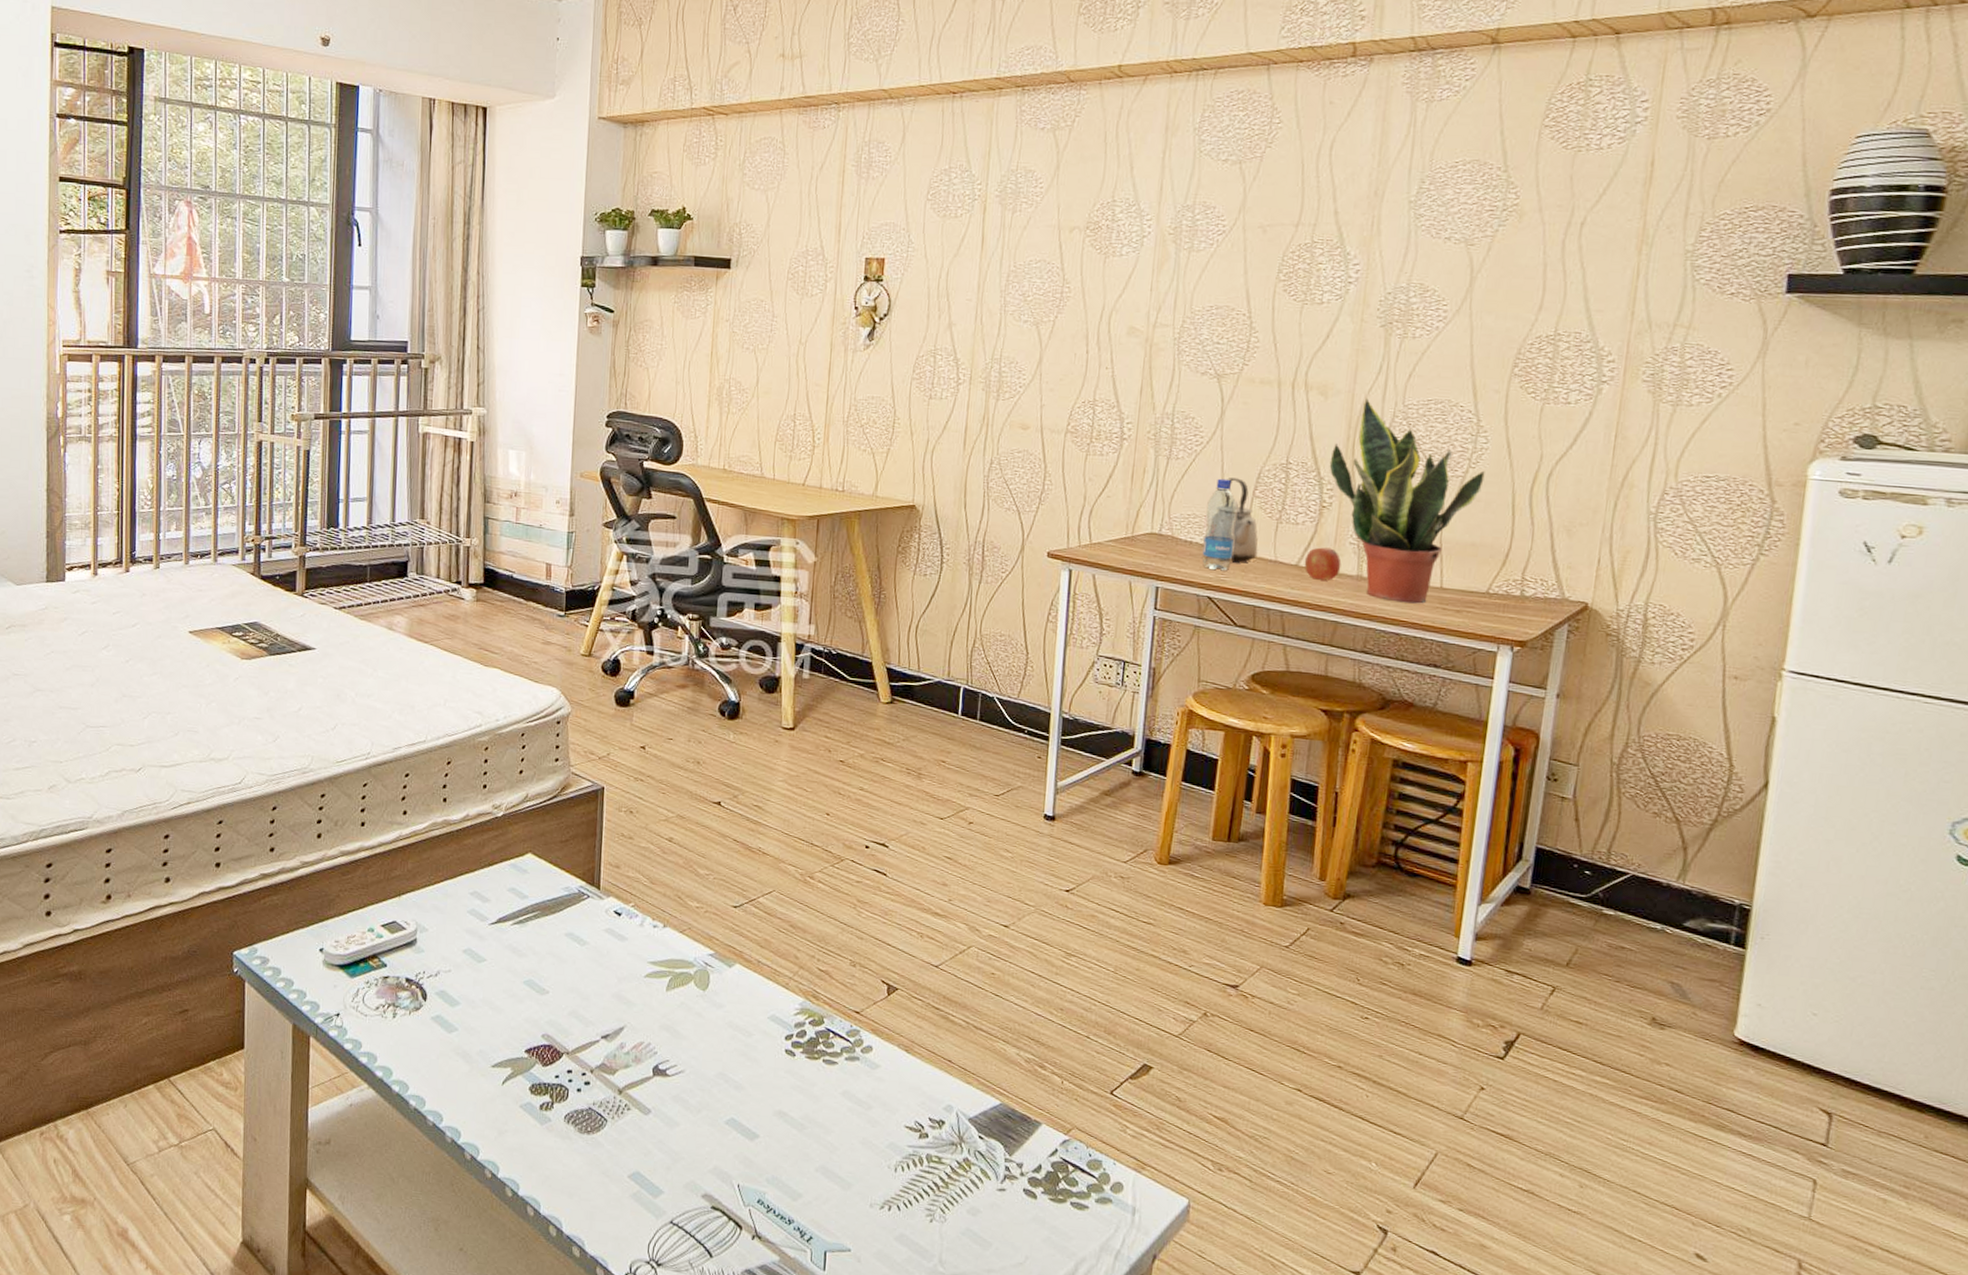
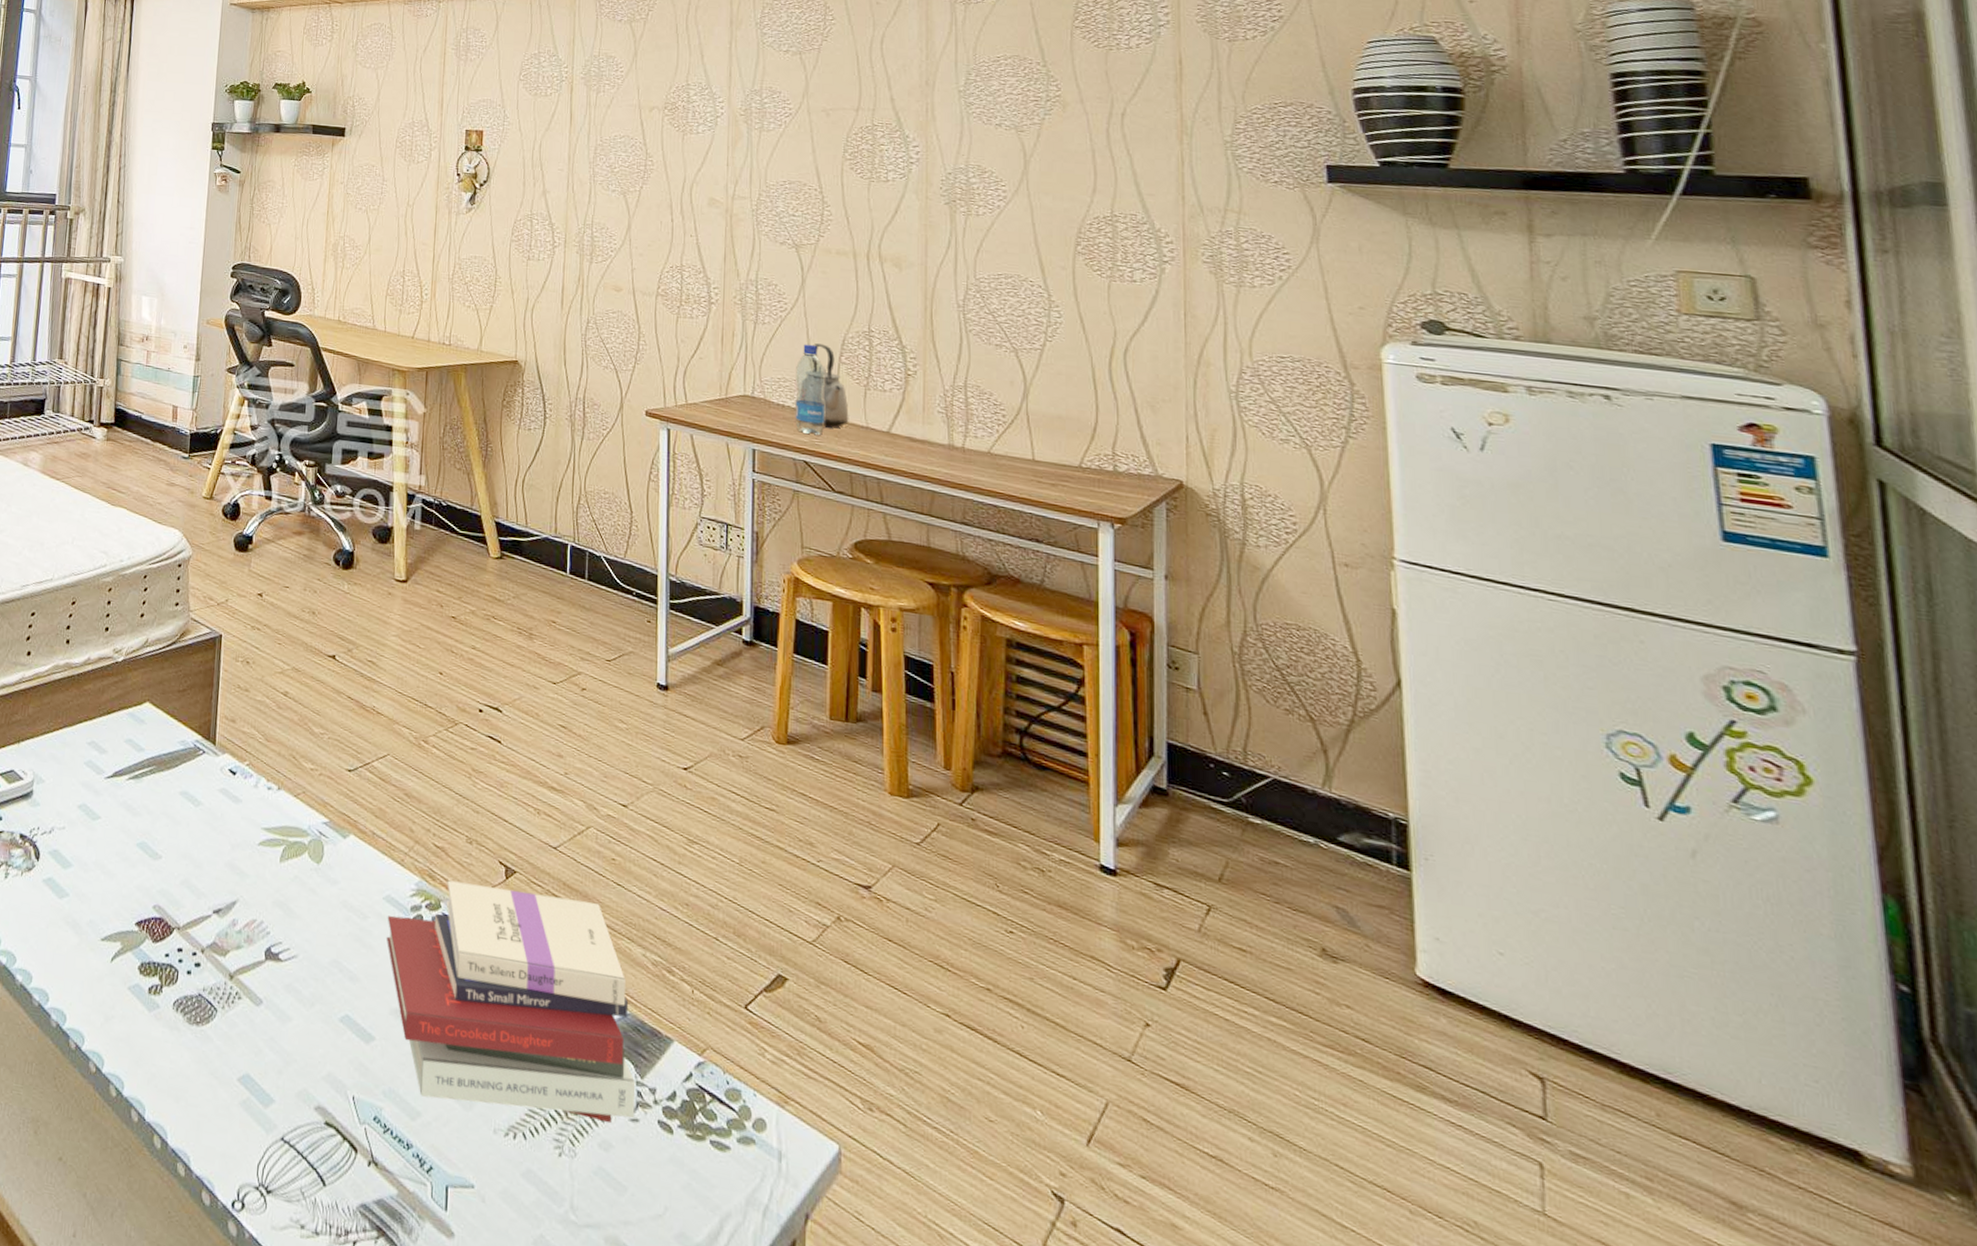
books: none [770,999,1005,1193] -> present [386,880,636,1122]
fruit: present [1304,547,1342,581] -> none [895,415,932,449]
potted plant: present [1329,398,1485,604] -> none [910,271,1062,476]

